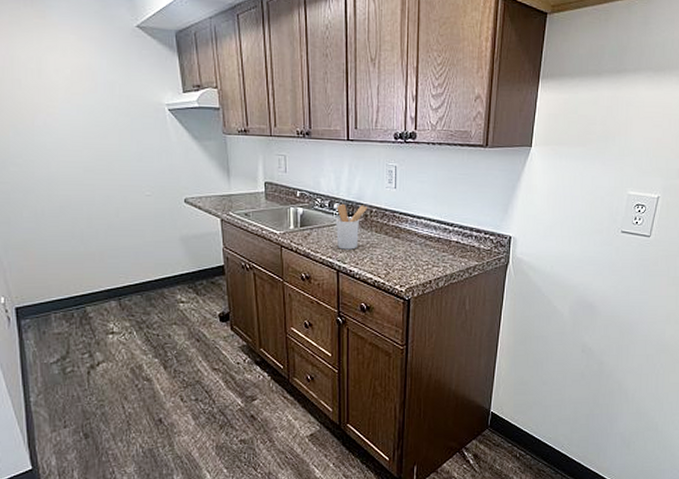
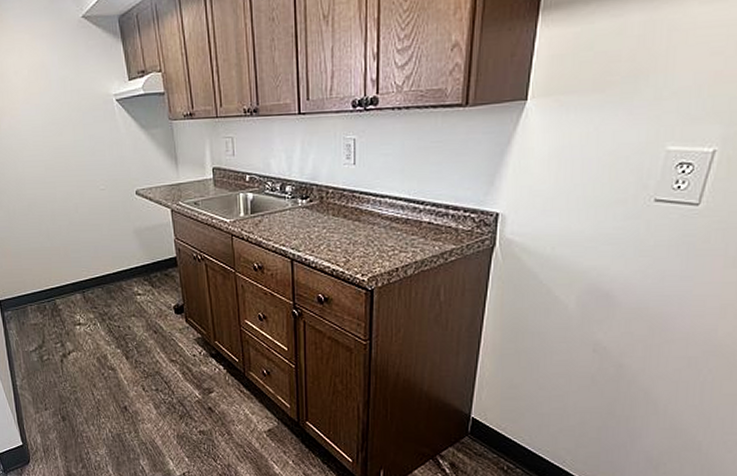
utensil holder: present [335,203,368,250] -> none [287,185,324,236]

